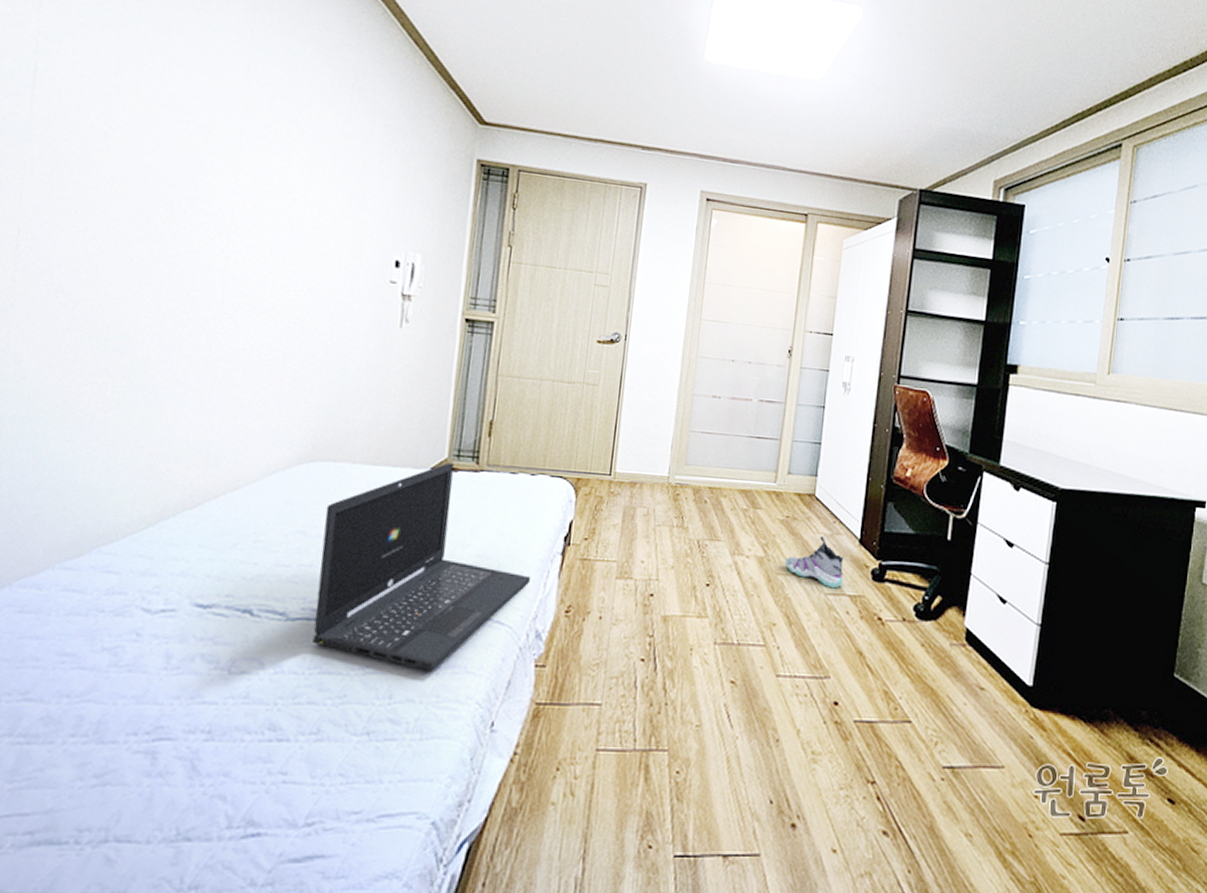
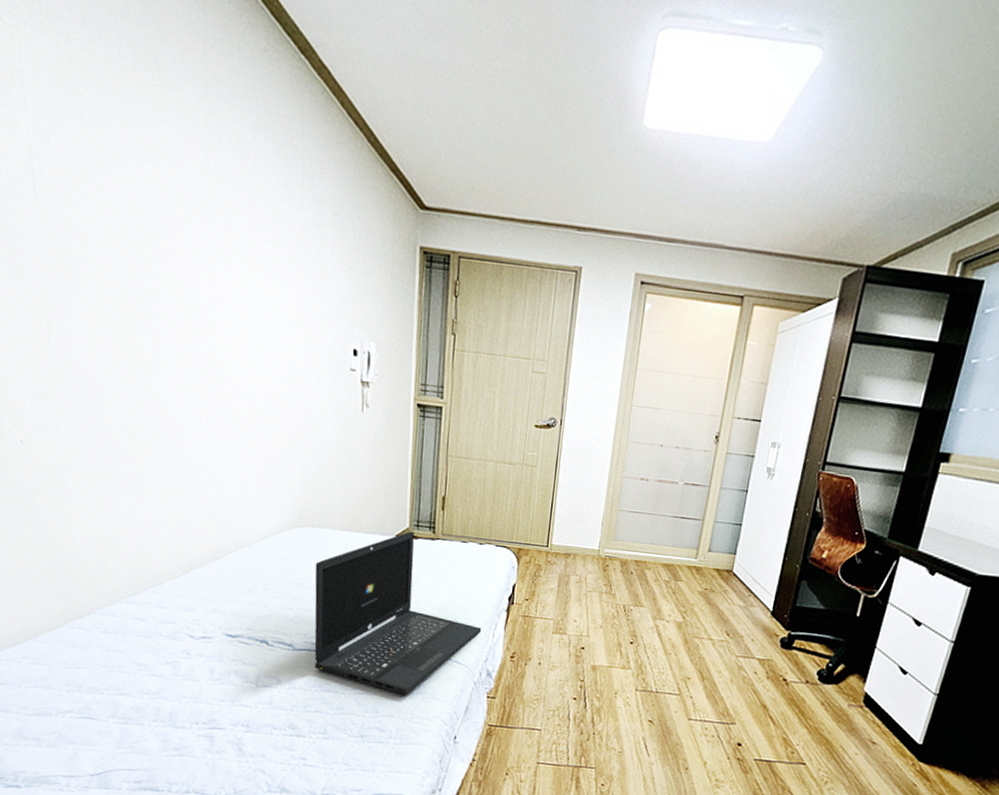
sneaker: present [784,536,844,589] -> none [700,607,756,653]

